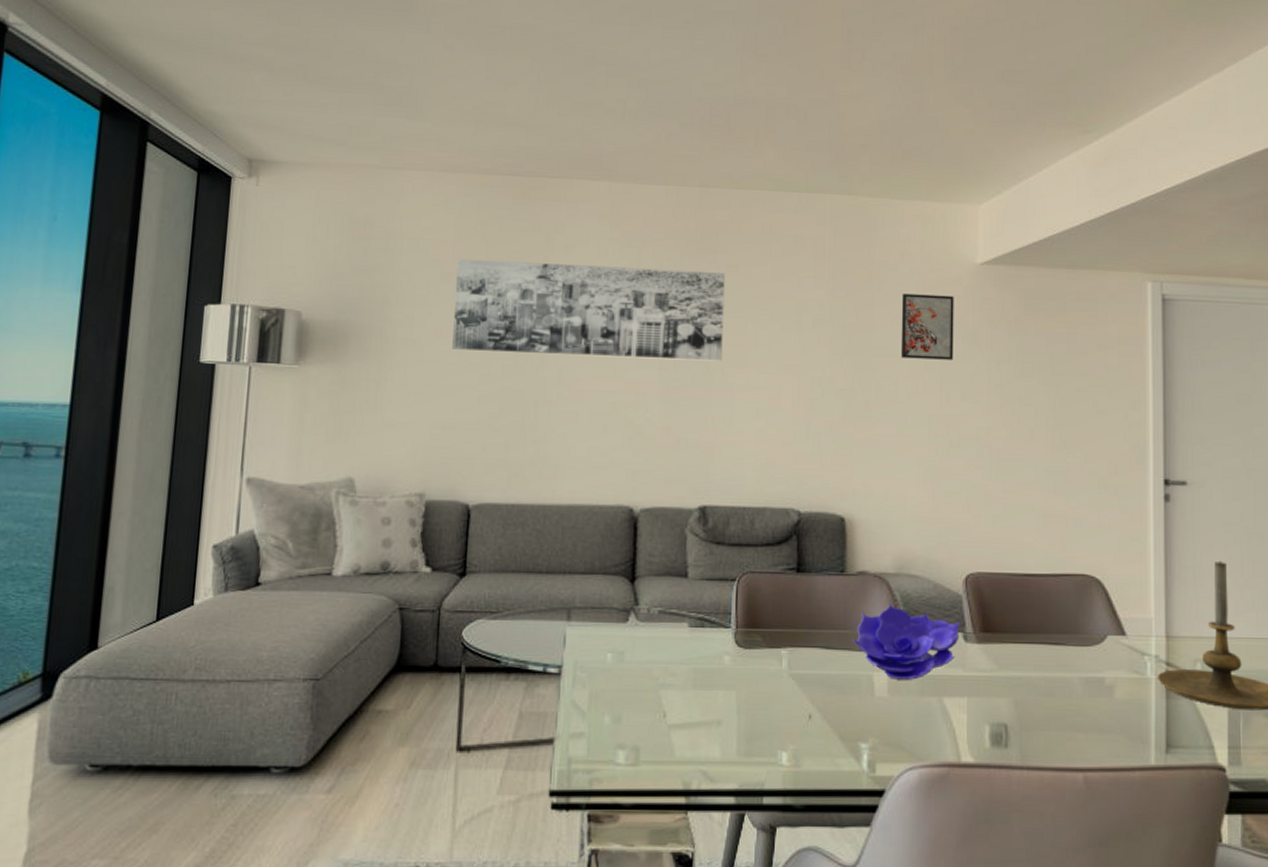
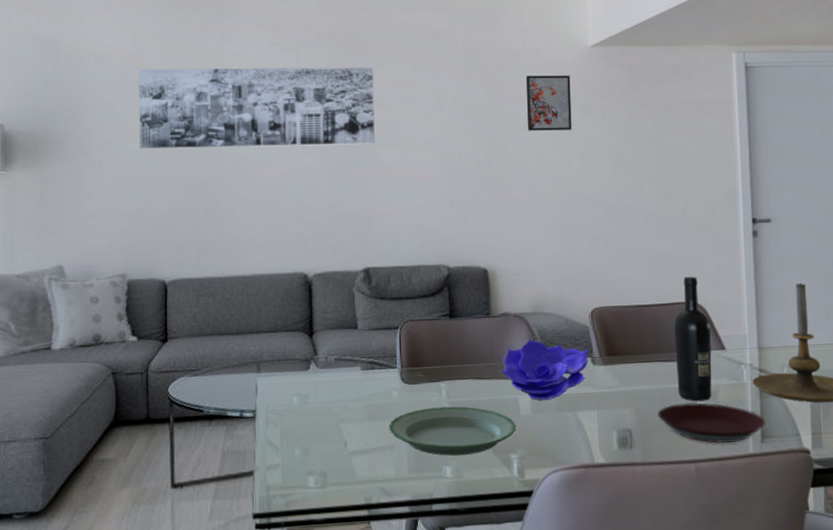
plate: none [717,678,869,739] -> present [389,406,517,456]
plate: none [1039,696,1172,751] -> present [656,402,765,444]
wine bottle: none [1065,544,1110,696] -> present [674,277,712,401]

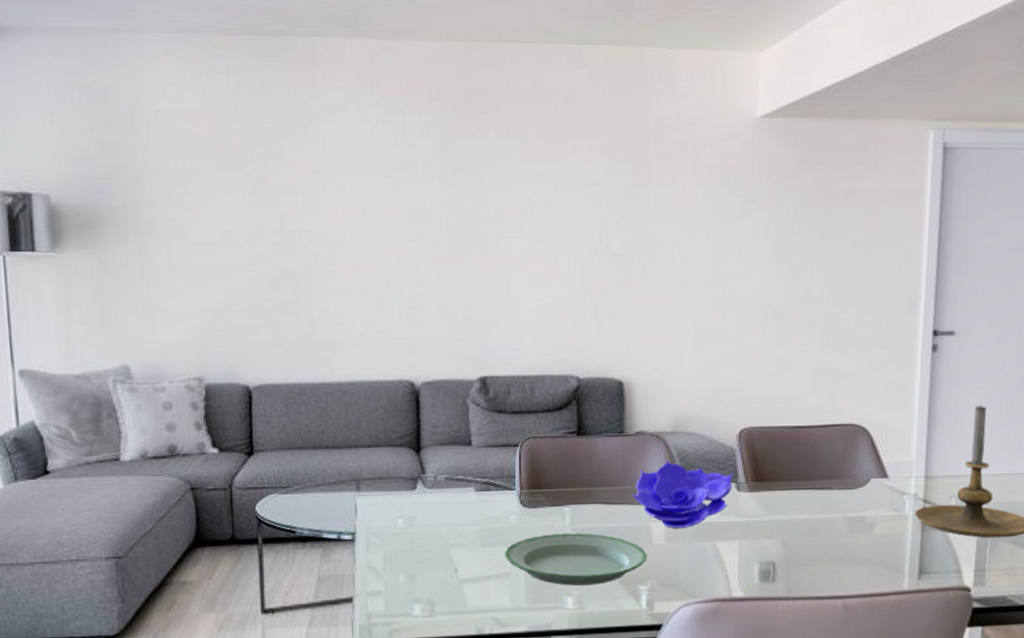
wall art: present [138,67,375,149] -> none [210,130,496,231]
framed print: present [525,75,572,131] -> none [678,152,733,220]
plate: present [656,402,765,444] -> none [804,534,925,579]
wine bottle: present [674,277,712,401] -> none [830,395,874,533]

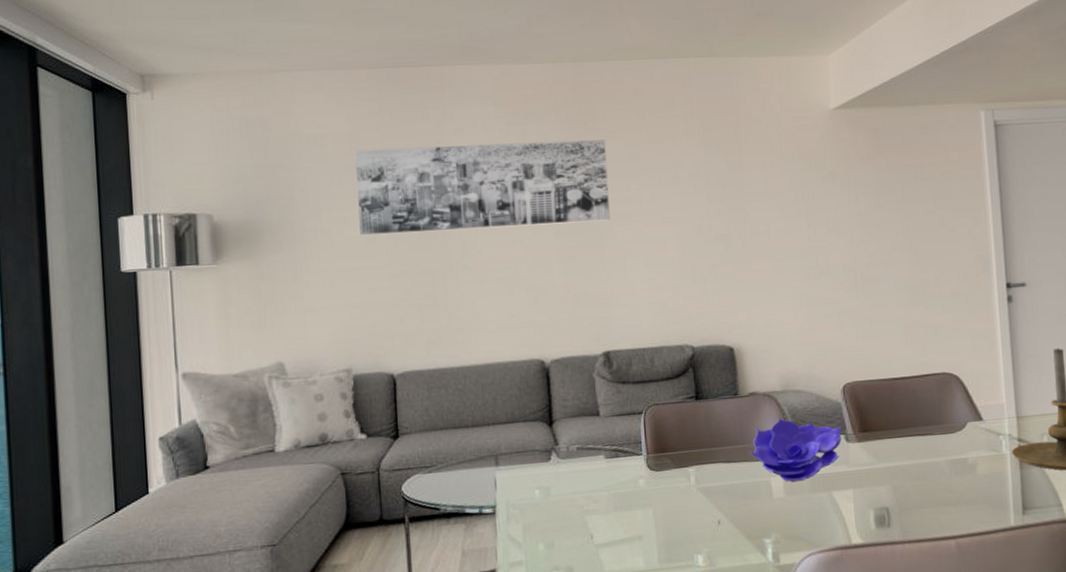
wall art: none [210,130,496,231] -> present [355,140,610,235]
plate: present [505,533,648,586] -> none [636,491,770,544]

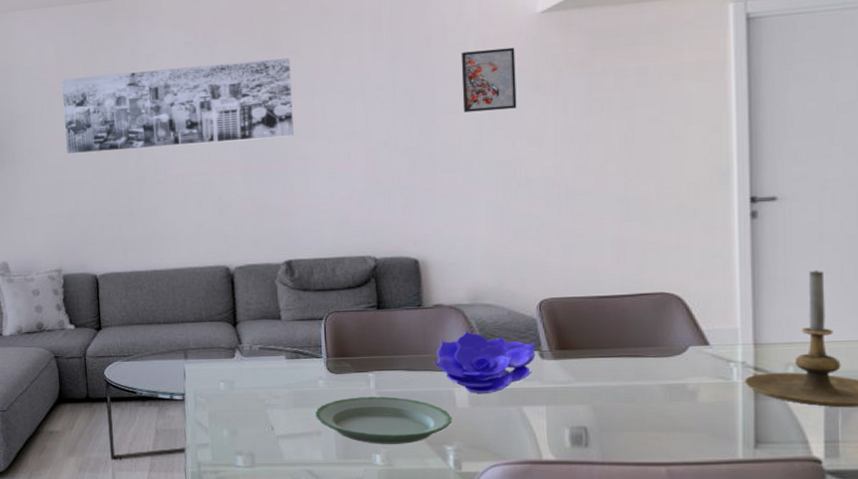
plate: none [636,491,770,544] -> present [315,396,453,444]
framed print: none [766,140,817,201] -> present [460,47,517,113]

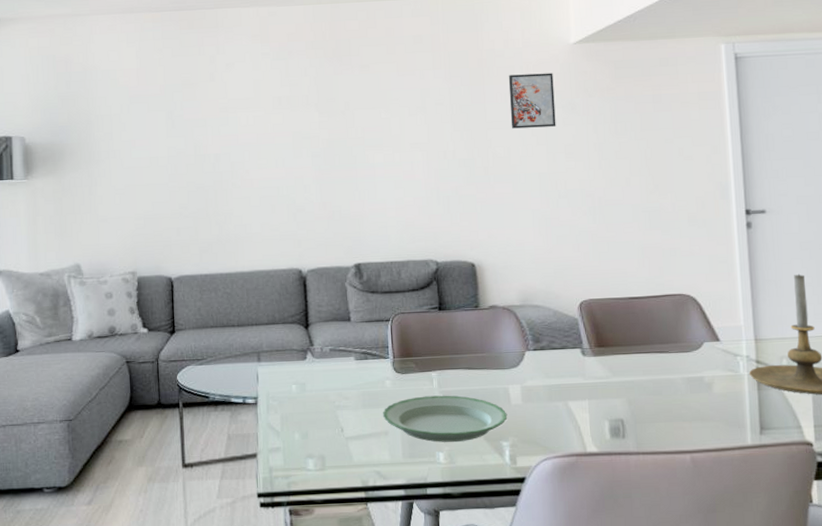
wall art: present [62,58,294,154] -> none [142,73,363,156]
decorative bowl: present [433,329,537,393] -> none [489,328,579,390]

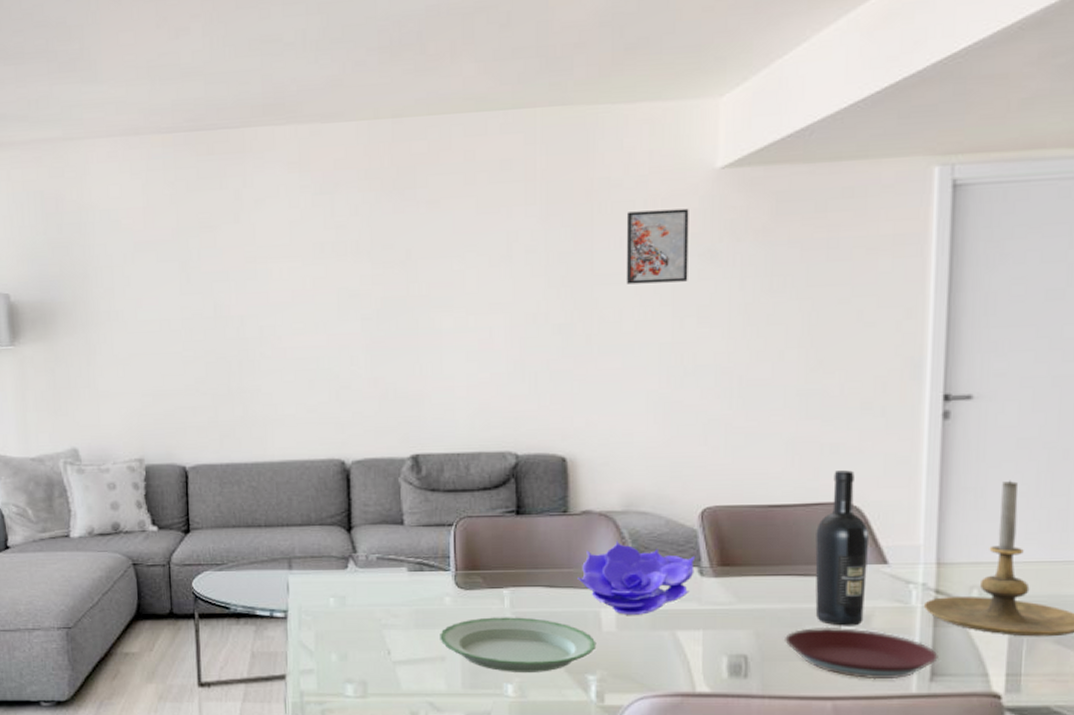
decorative bowl: none [489,328,579,390] -> present [578,540,696,615]
plate: none [649,393,764,435] -> present [783,626,938,680]
wine bottle: none [665,269,707,393] -> present [815,470,870,626]

